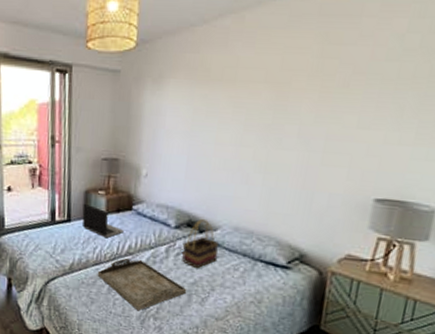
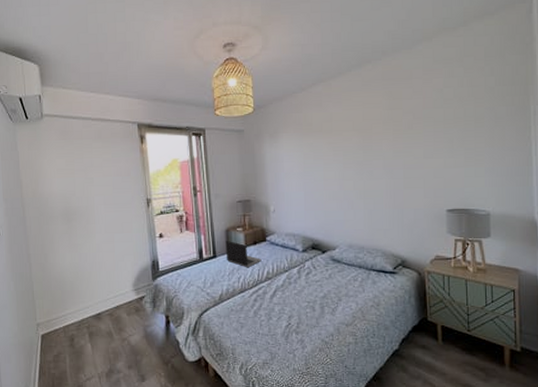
serving tray: present [97,258,187,311] -> none [243,283,320,328]
woven basket: present [182,219,219,269] -> none [310,242,340,284]

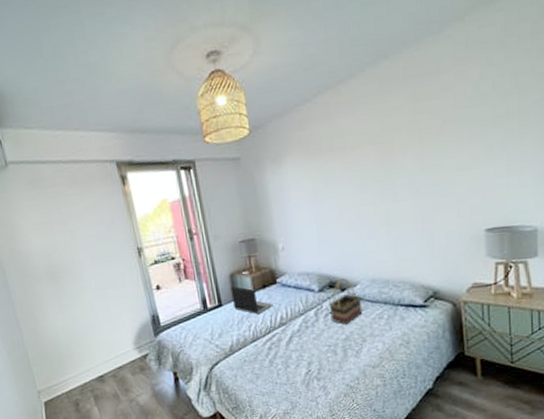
woven basket: none [310,242,340,284] -> present [328,278,363,325]

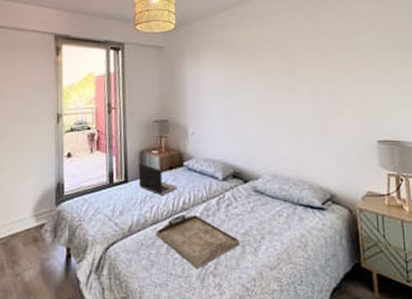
serving tray: none [256,328,342,376] -> present [155,215,240,269]
woven basket: present [328,278,363,325] -> none [231,170,263,219]

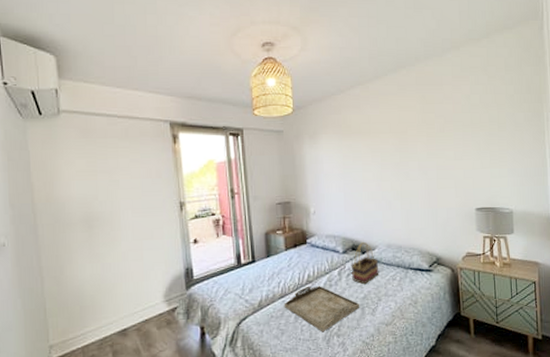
laptop computer: present [138,163,178,196] -> none [264,243,302,272]
woven basket: none [231,170,263,219] -> present [351,242,379,285]

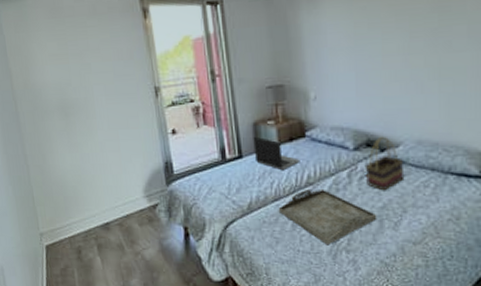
laptop computer: none [264,243,302,272] -> present [253,136,300,171]

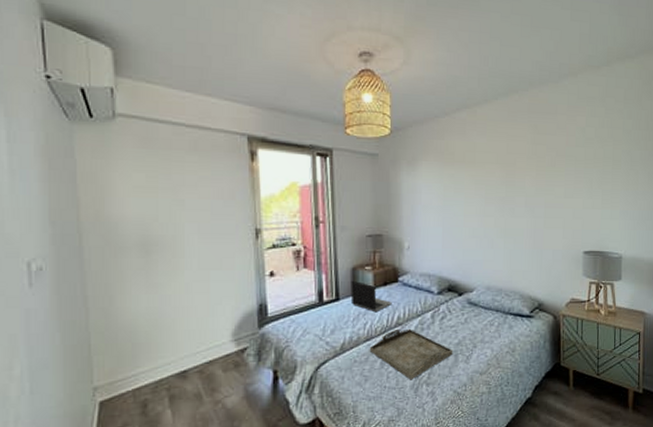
woven basket: present [364,137,405,191] -> none [445,283,476,330]

